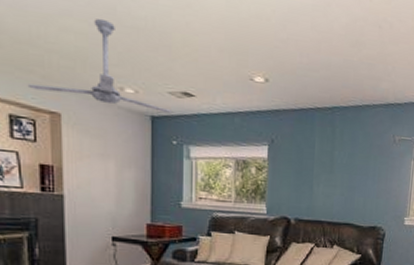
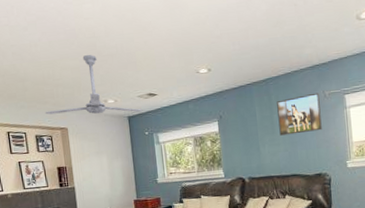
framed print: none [338,135,389,179] -> present [277,92,322,136]

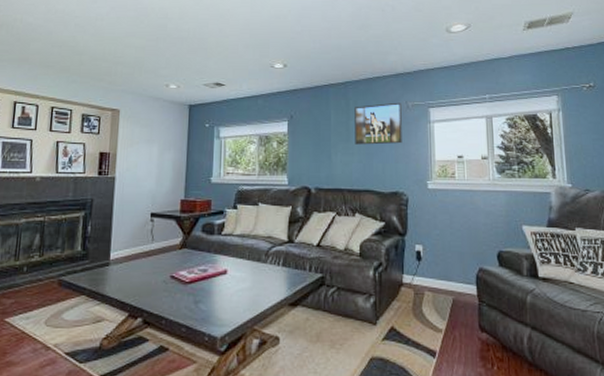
ceiling fan: present [45,54,143,115] -> none [97,34,207,102]

